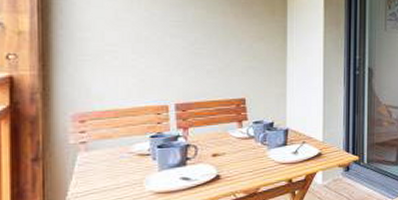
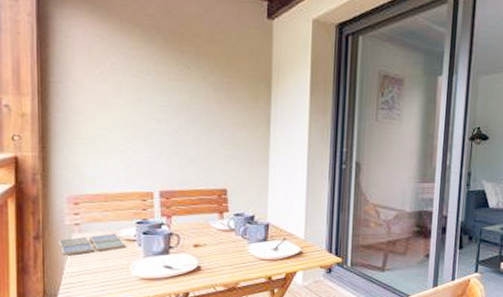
drink coaster: none [60,150,139,176] -> present [57,234,126,256]

